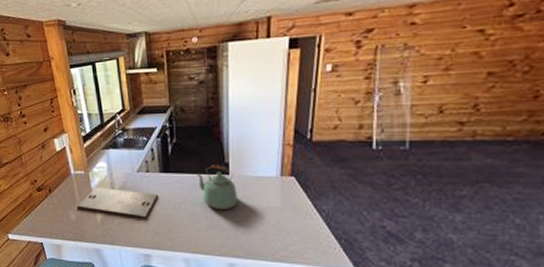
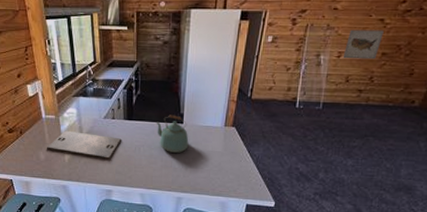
wall art: none [430,43,486,84] -> present [343,29,384,60]

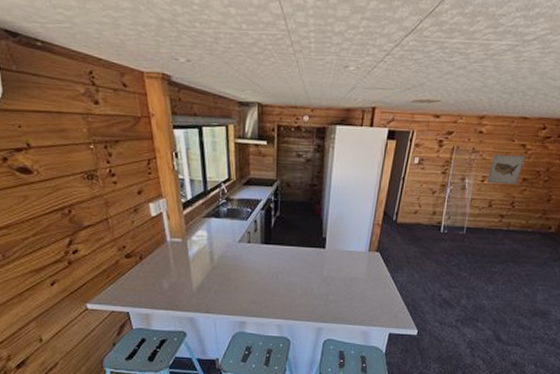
cutting board: present [47,130,121,160] -> none [172,255,257,288]
kettle: present [156,115,189,153] -> none [296,239,331,280]

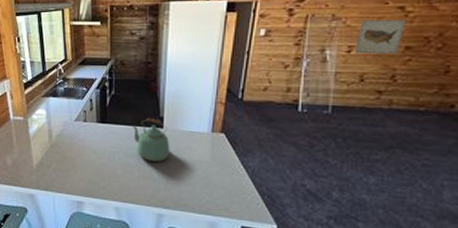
kettle: none [296,239,331,280] -> present [132,118,170,162]

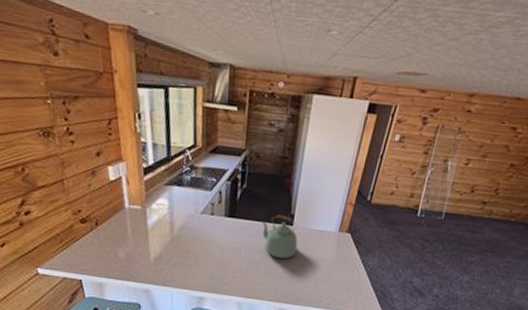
wall art: present [354,20,406,55] -> none [471,135,515,171]

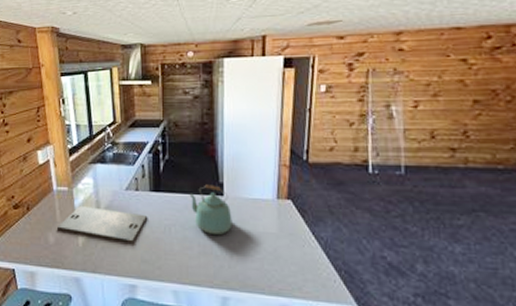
cutting board: none [128,224,220,262] -> present [57,205,147,244]

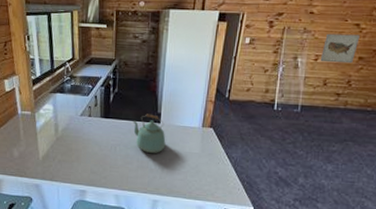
cutting board: present [57,205,147,244] -> none [21,127,97,159]
wall art: none [421,72,470,109] -> present [320,33,360,64]

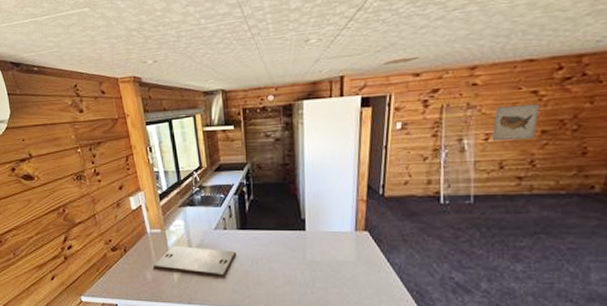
cutting board: none [21,127,97,159] -> present [154,245,235,277]
kettle: present [133,114,166,153] -> none [274,221,314,265]

